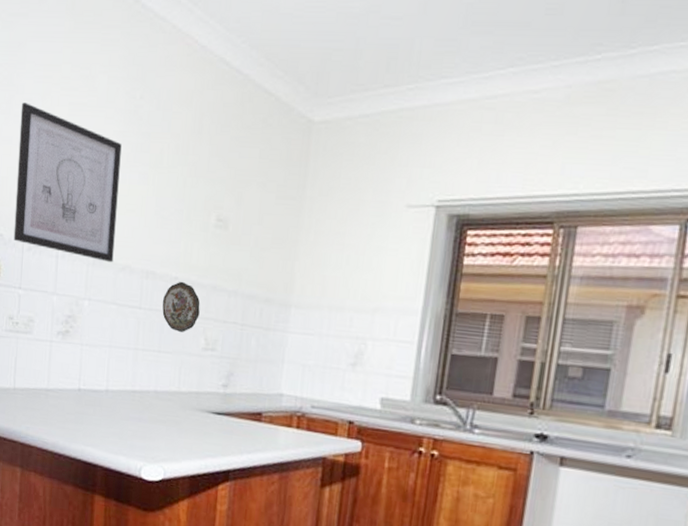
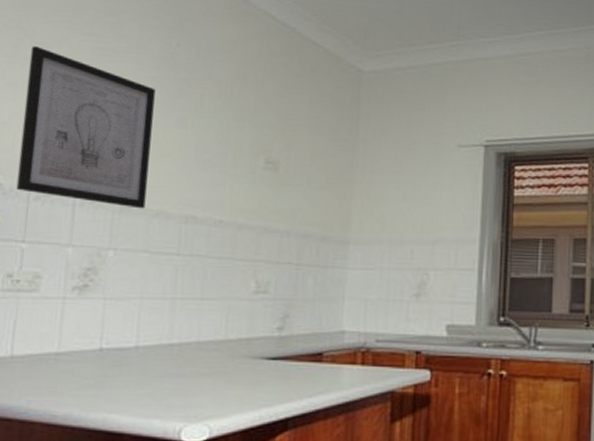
decorative plate: present [162,281,201,333] -> none [204,224,250,278]

